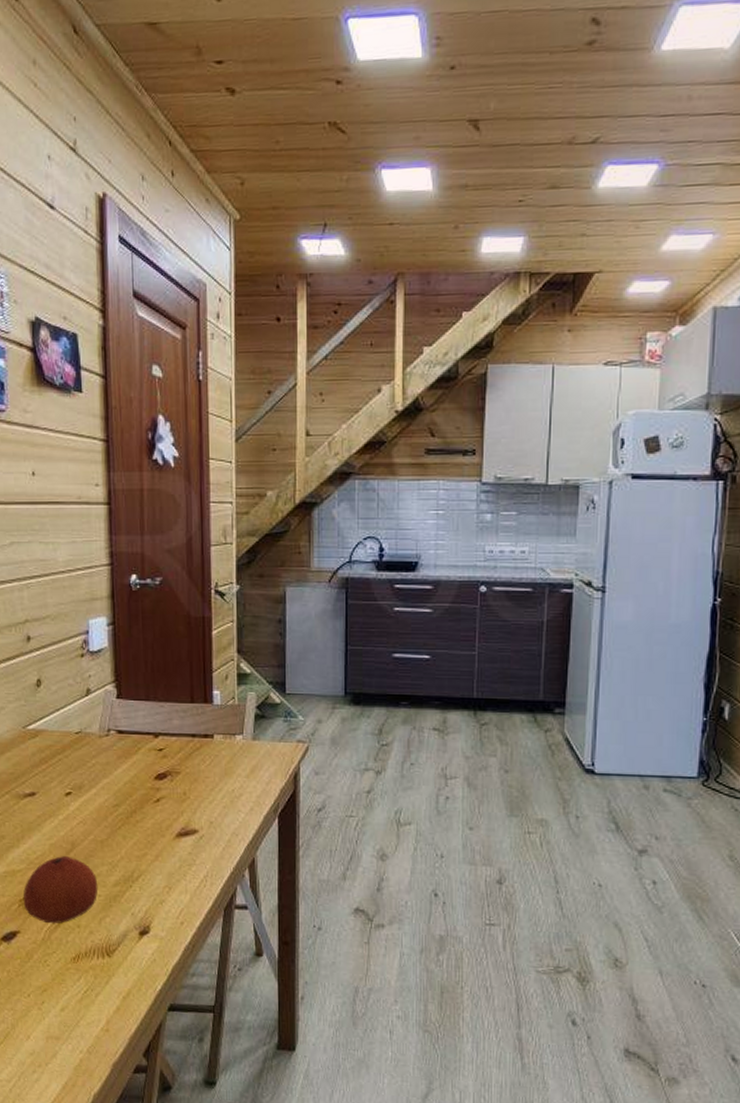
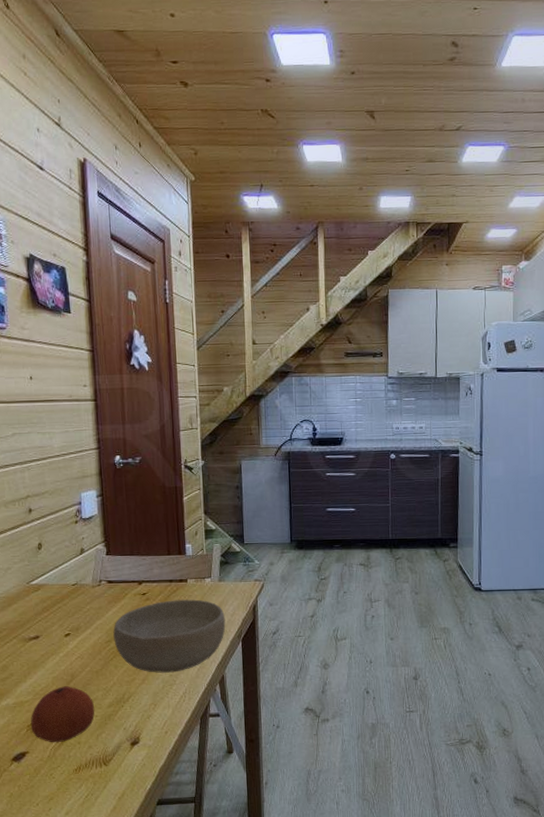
bowl: none [122,759,259,850] -> present [113,599,226,673]

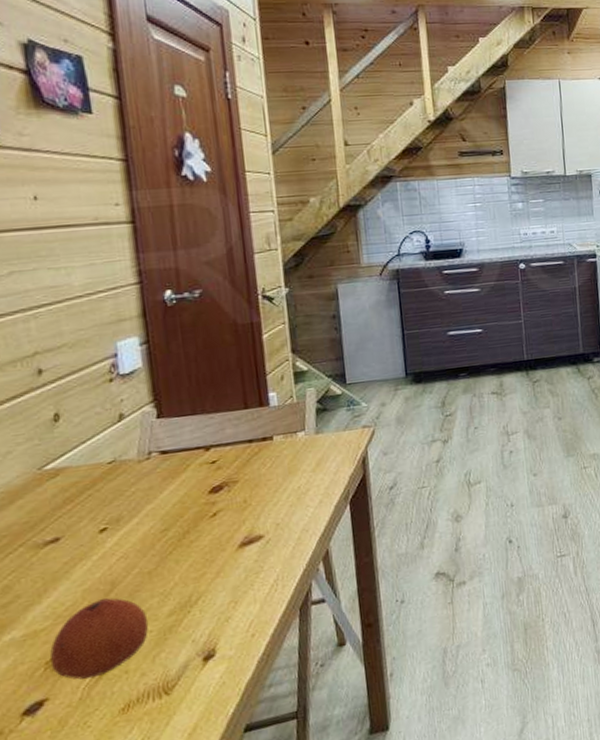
bowl: present [113,599,226,673] -> none [171,459,328,562]

